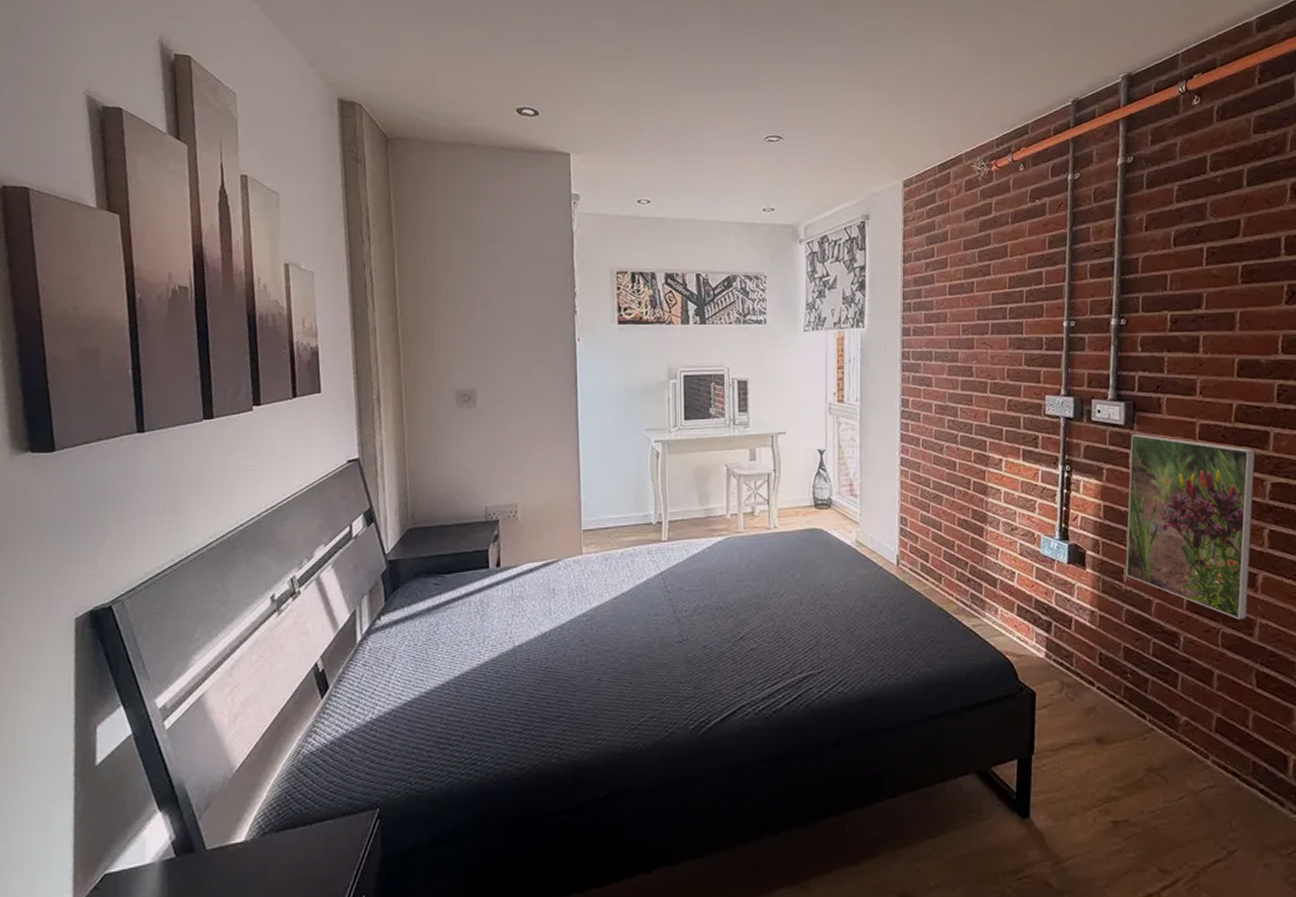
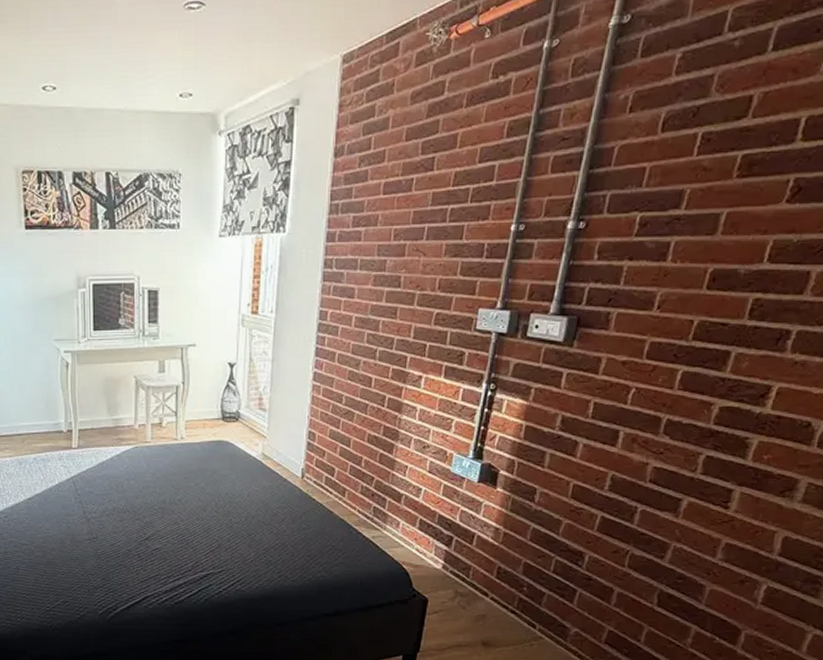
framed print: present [1125,434,1256,620] -> none [537,351,710,543]

